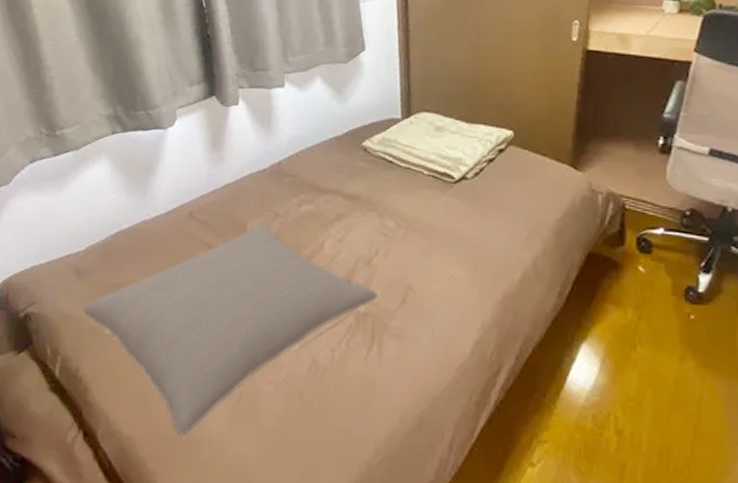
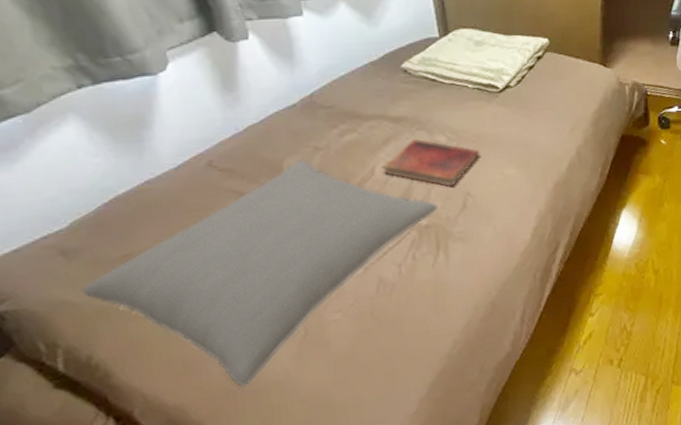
diary: none [331,219,428,277] -> present [382,138,480,188]

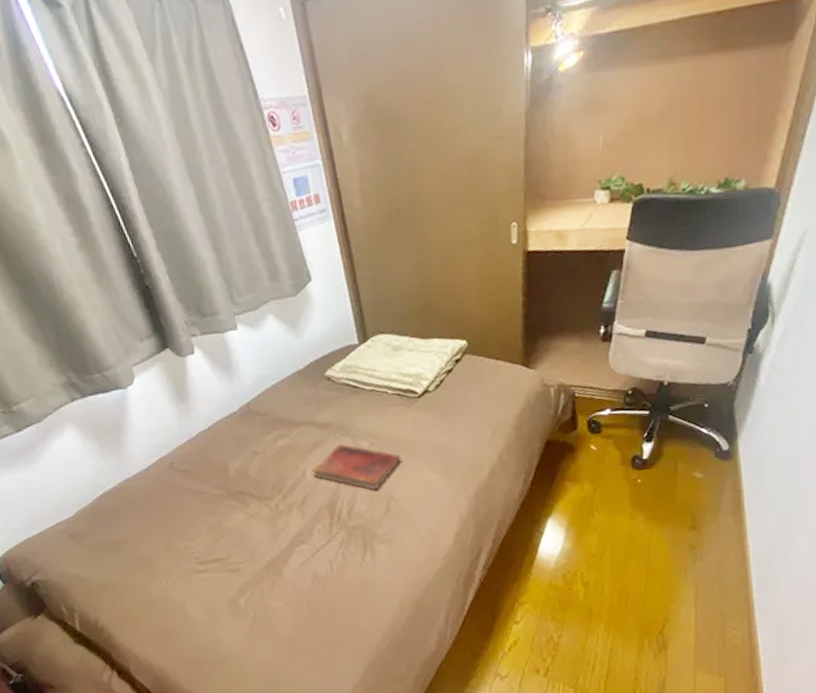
pillow: present [81,159,438,387] -> none [87,462,363,657]

